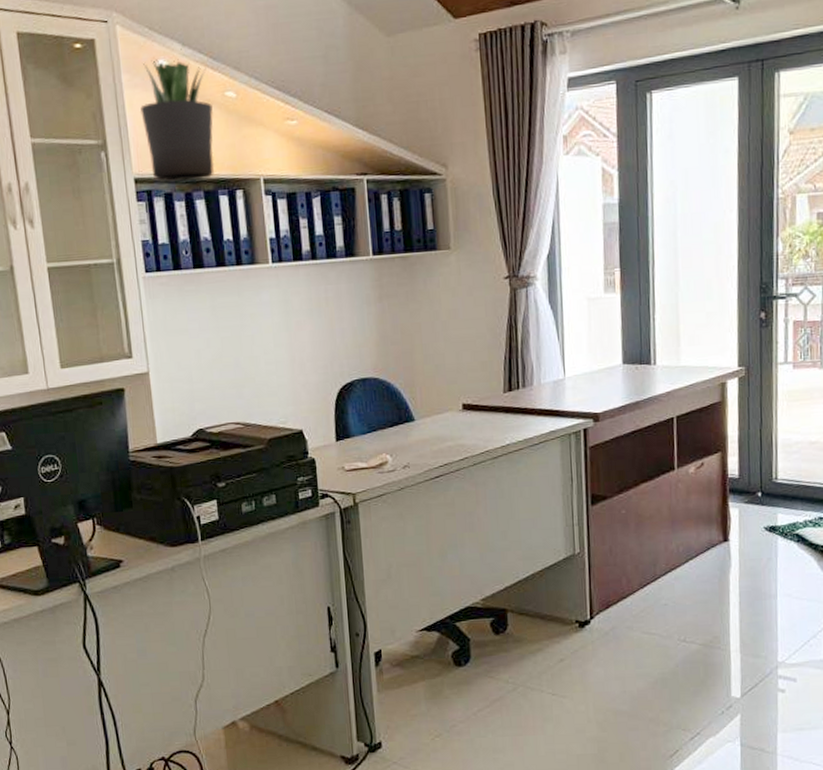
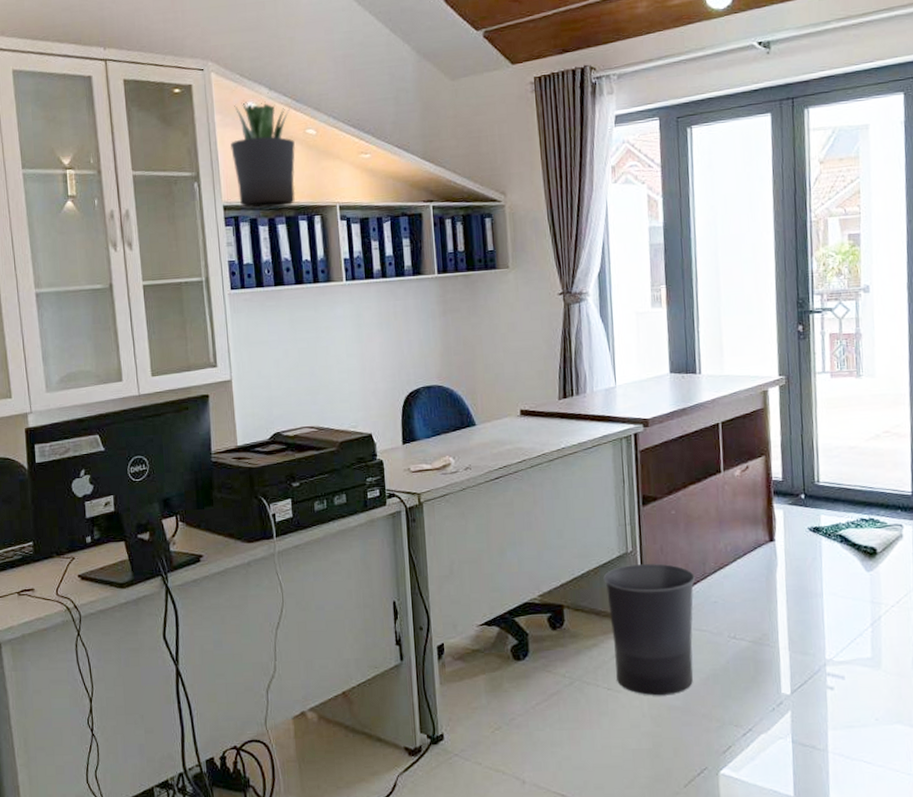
waste bin: none [549,565,646,700] -> present [603,563,696,695]

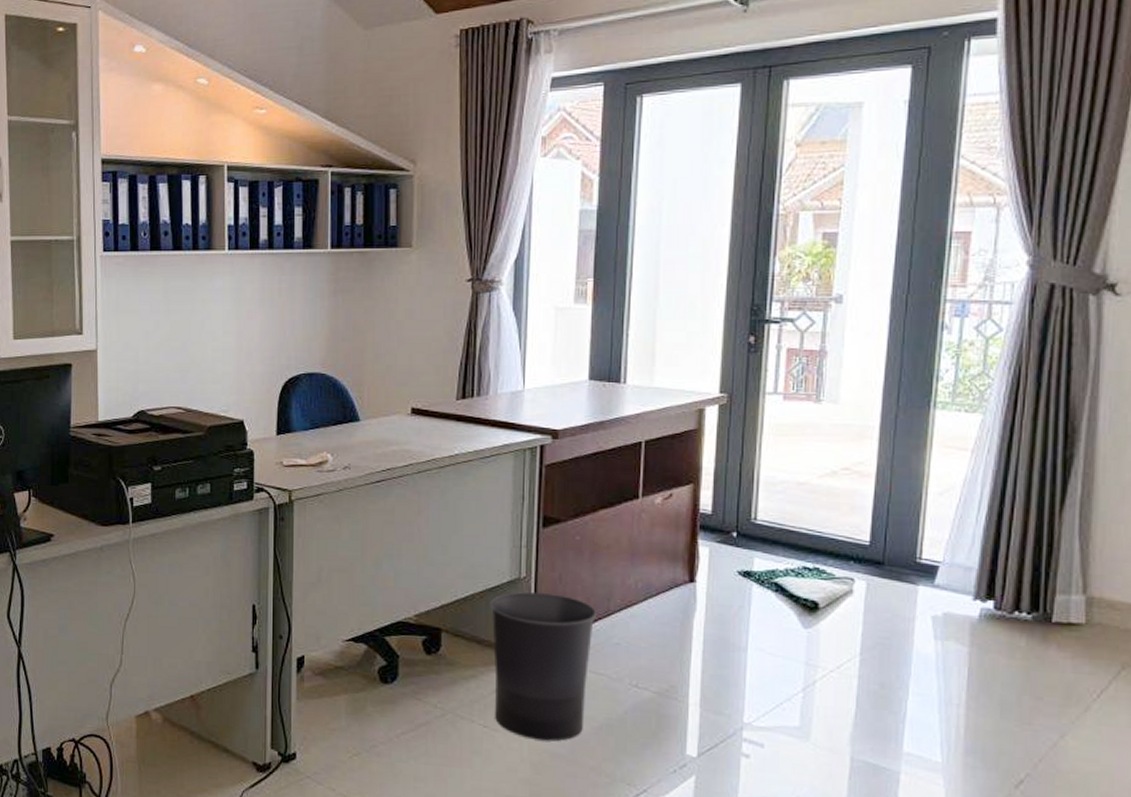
planter: present [230,86,296,209] -> none [113,28,184,164]

